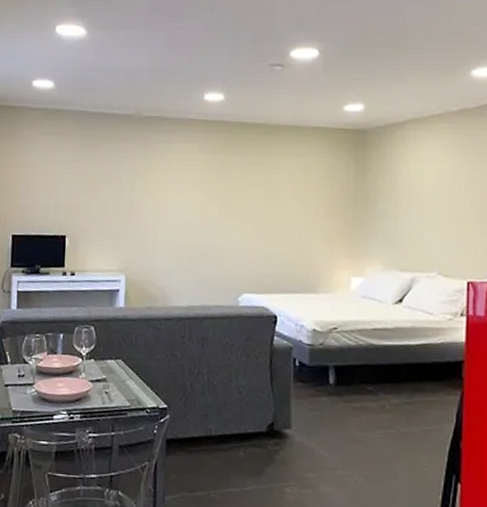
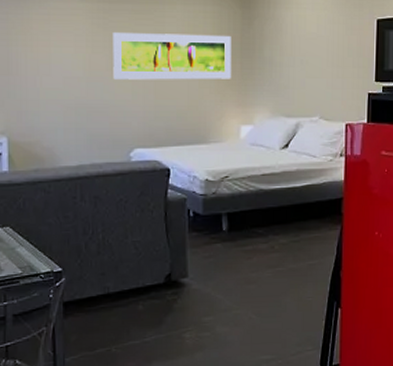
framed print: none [225,182,344,230] -> present [113,33,231,80]

